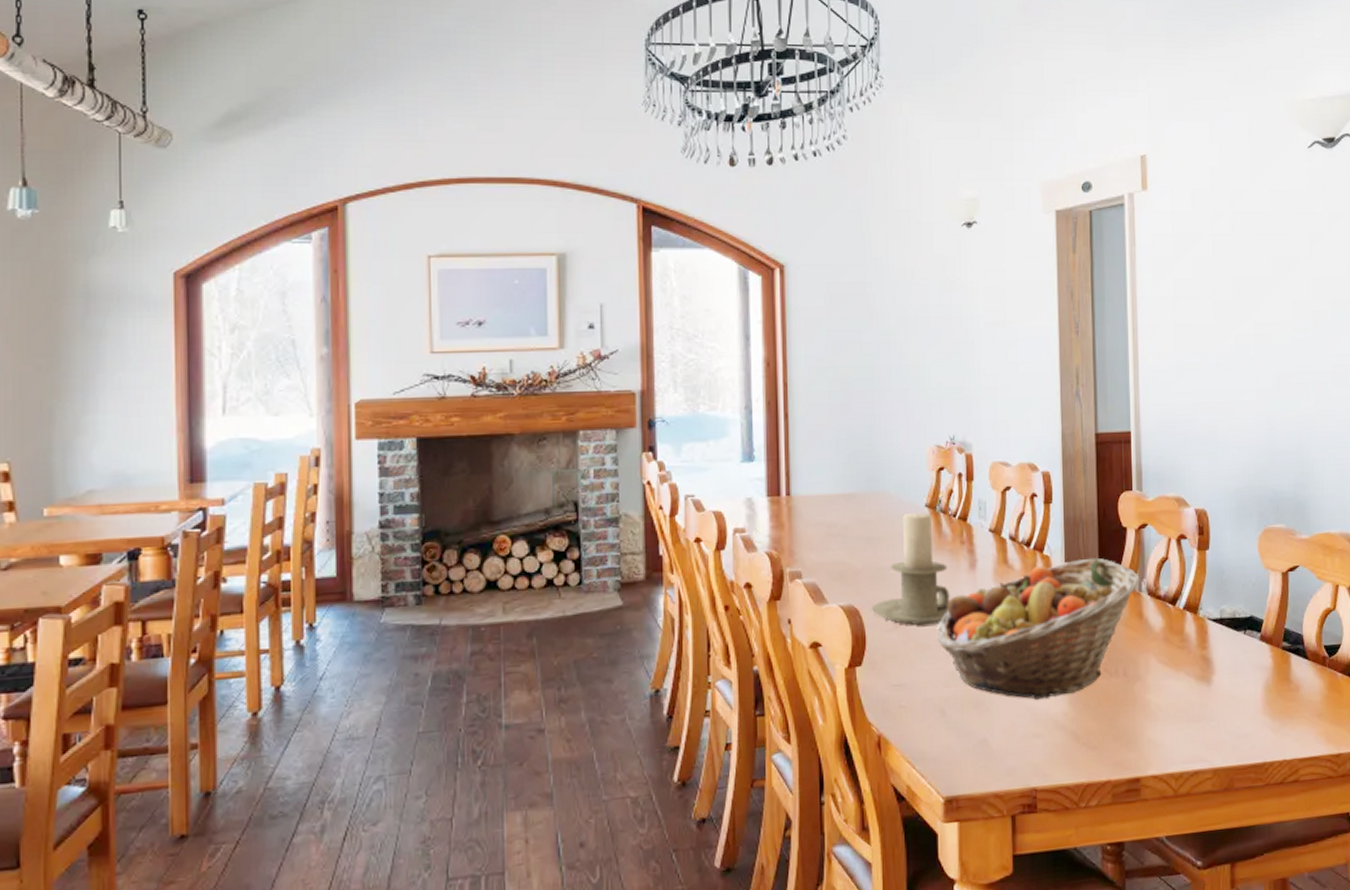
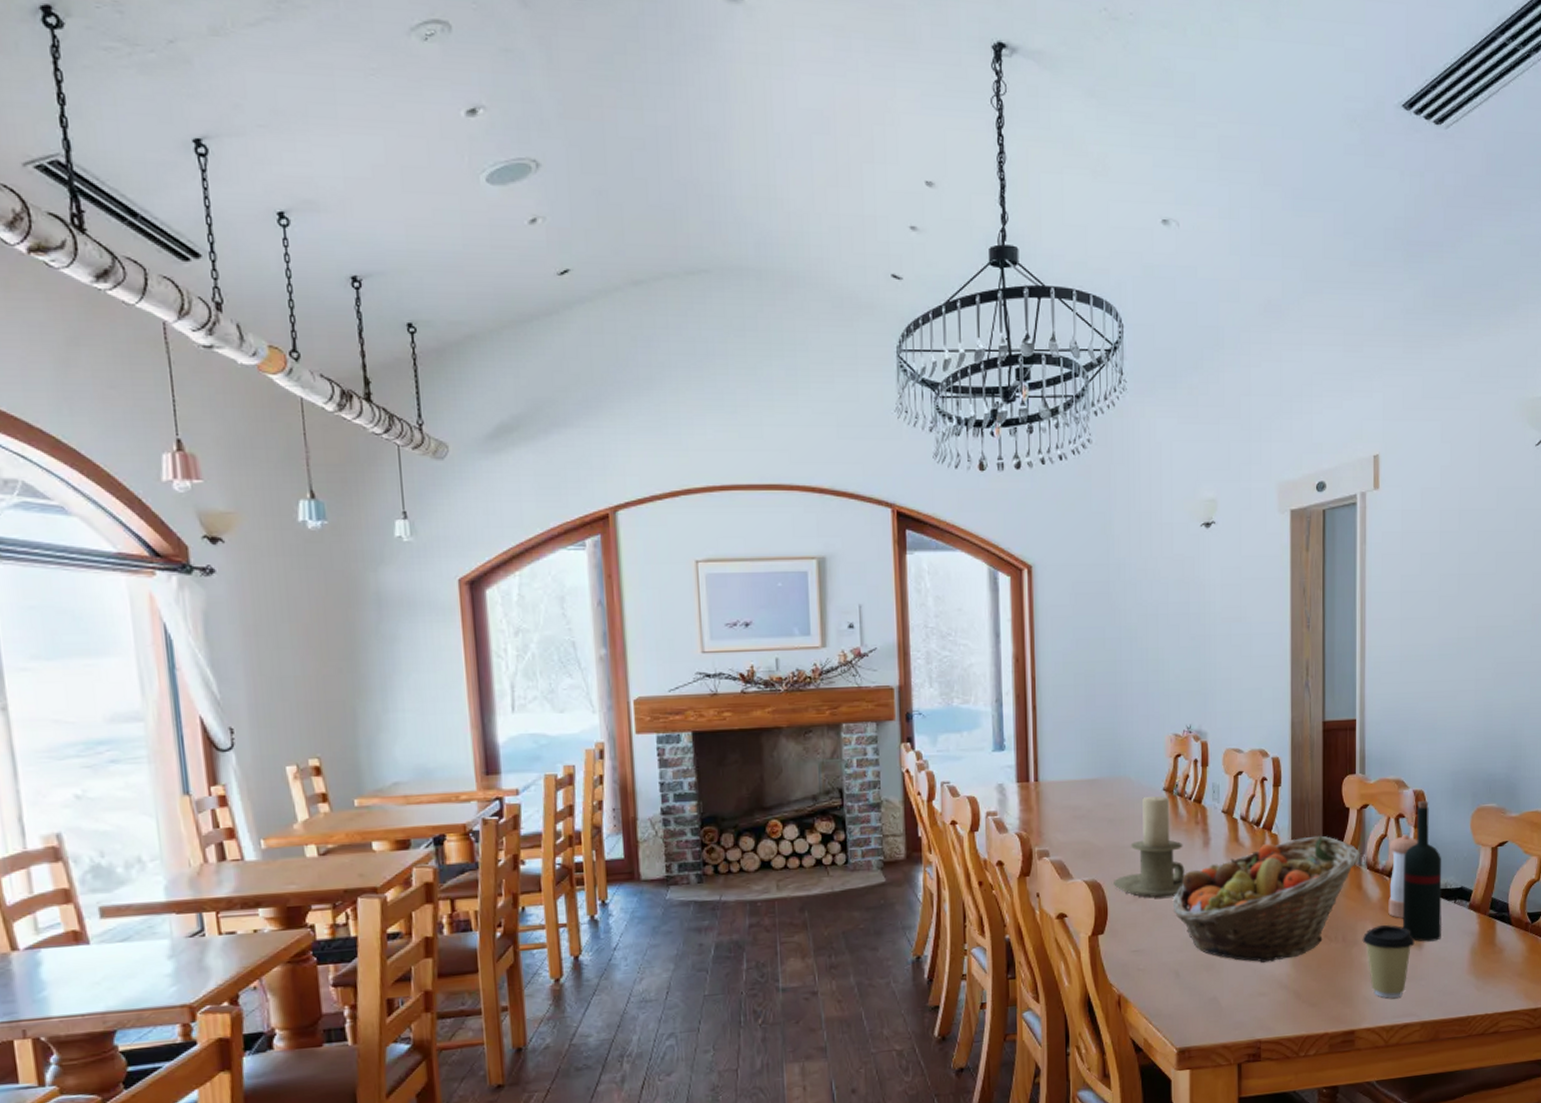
coffee cup: none [1145,657,1203,741] -> present [1362,924,1415,998]
pepper shaker: none [1171,557,1202,650] -> present [1388,834,1418,918]
wine bottle: none [1187,520,1231,678] -> present [1402,801,1442,942]

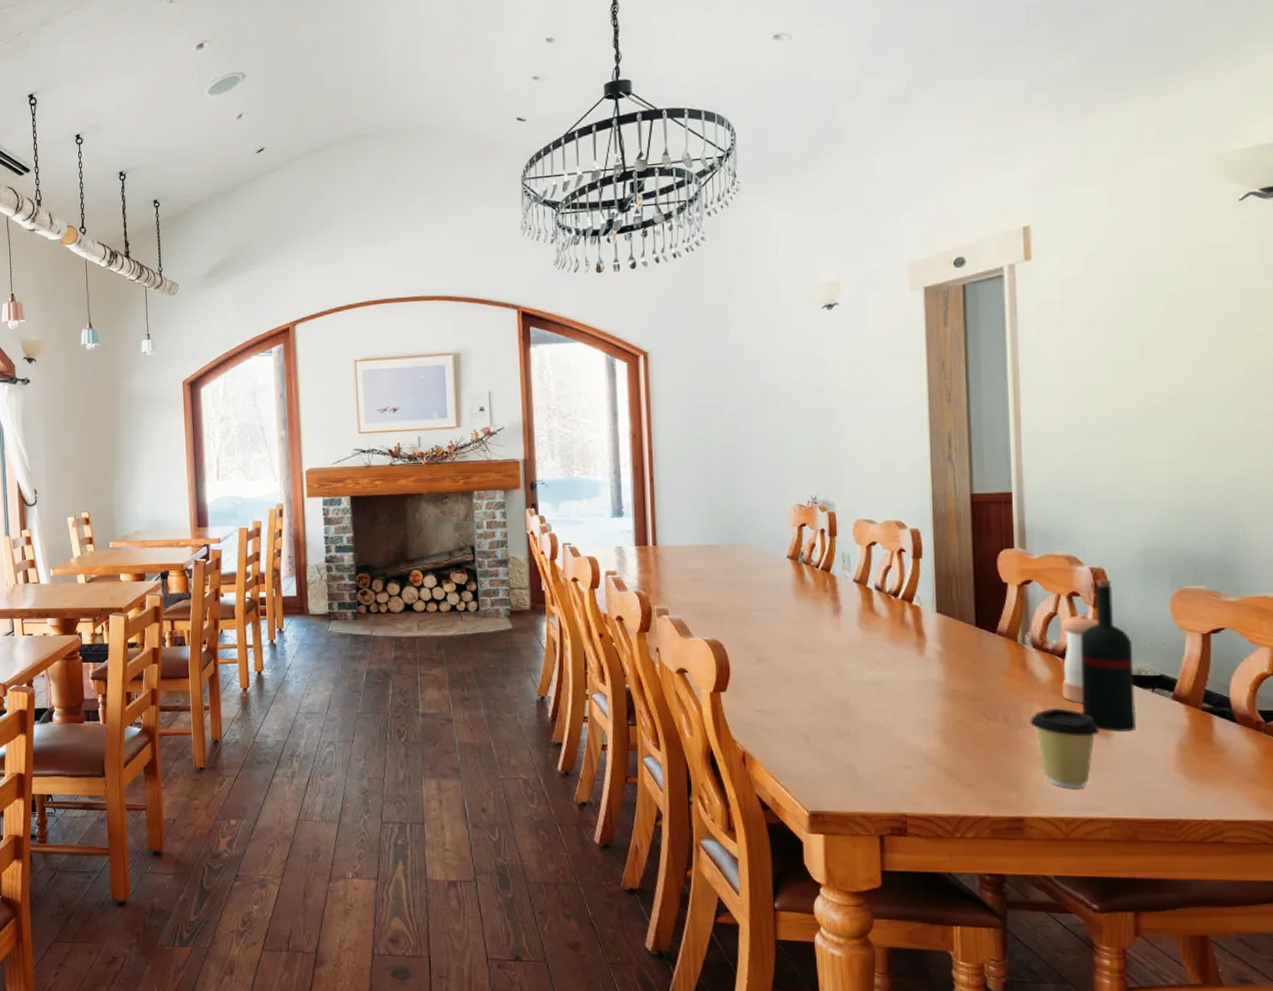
candle holder: present [1112,796,1185,898] -> none [734,563,813,661]
fruit basket: present [1172,835,1361,963] -> none [800,610,1025,735]

